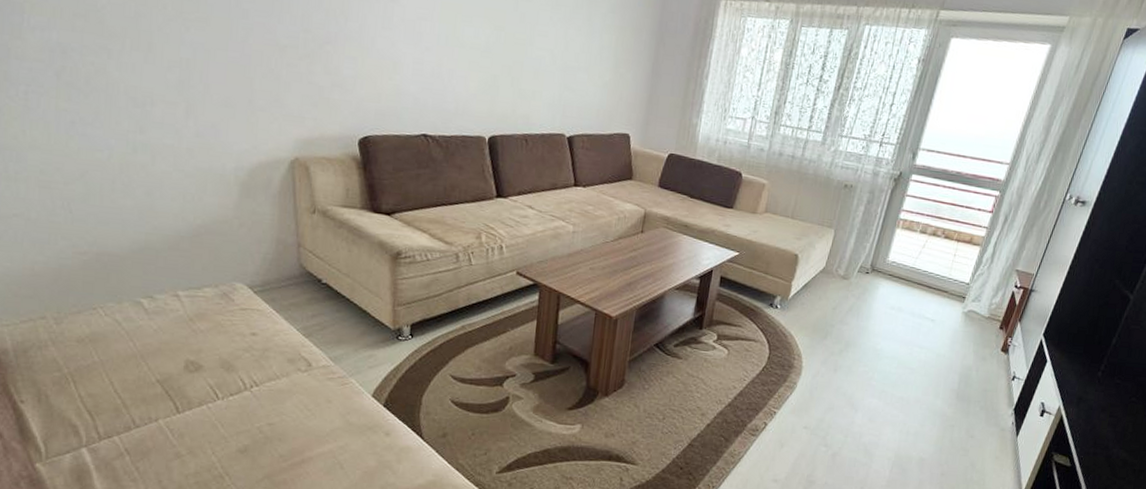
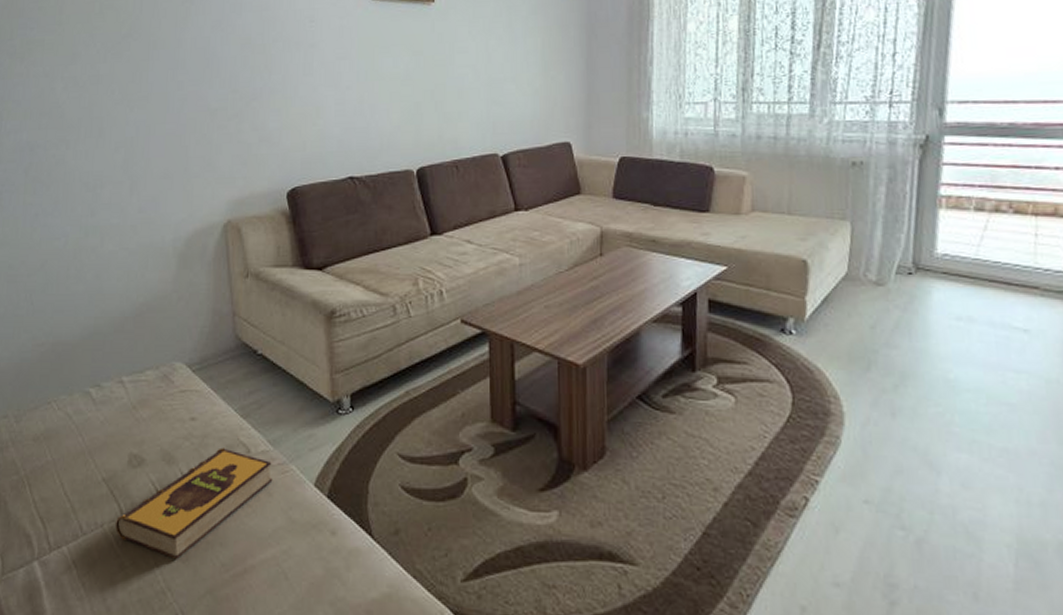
hardback book: none [171,360,333,451] -> present [115,447,273,560]

